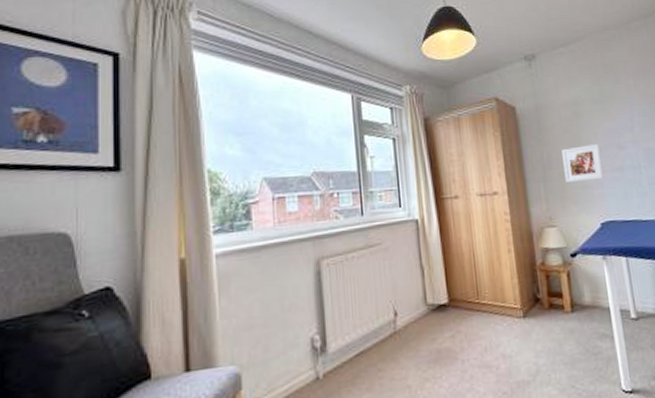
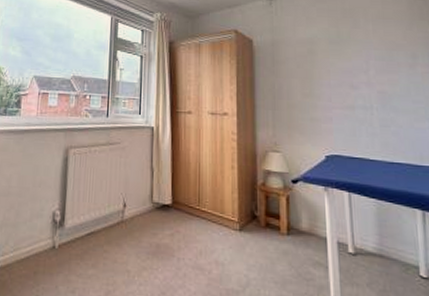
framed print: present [562,143,605,182] -> none [293,80,334,115]

